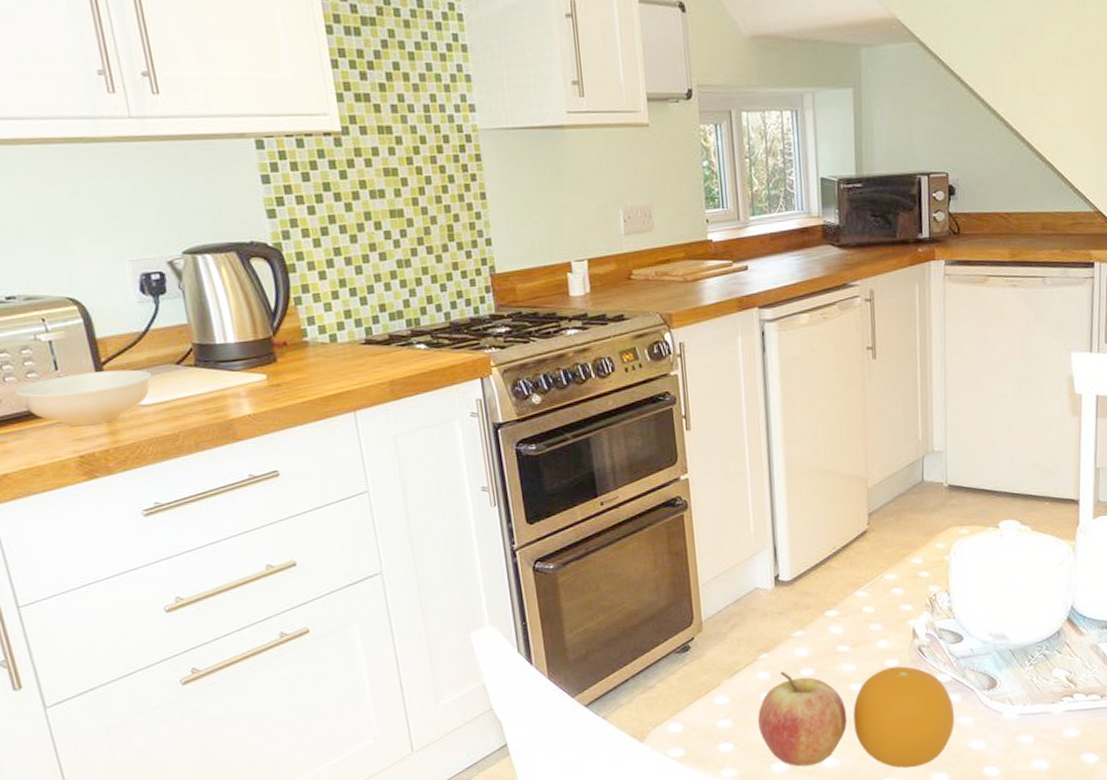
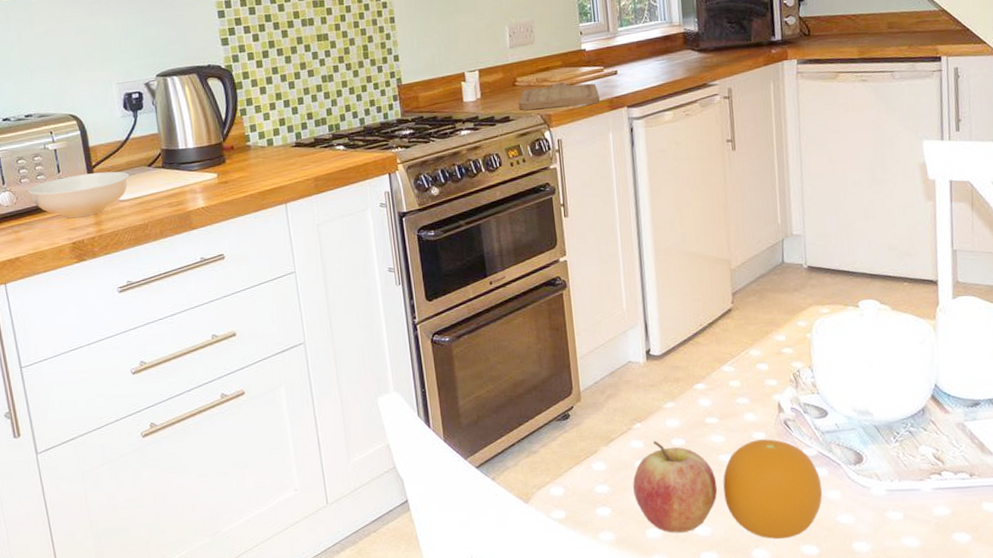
chopping board: none [634,277,727,309] -> present [518,82,600,111]

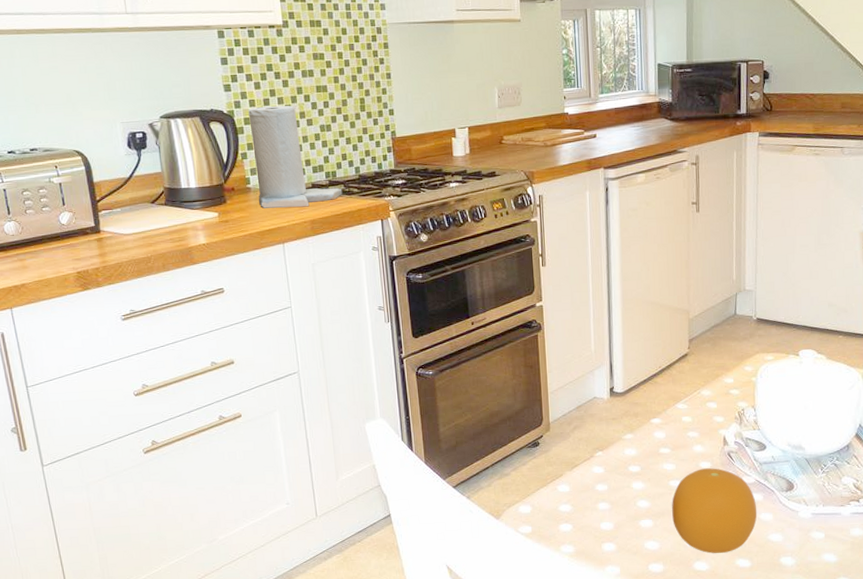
bowl: present [27,171,130,218] -> none [33,206,134,249]
paper towel: none [247,57,347,167] -> present [248,105,343,209]
chopping board: present [518,82,600,111] -> none [504,142,579,167]
fruit: present [633,441,718,533] -> none [593,467,667,547]

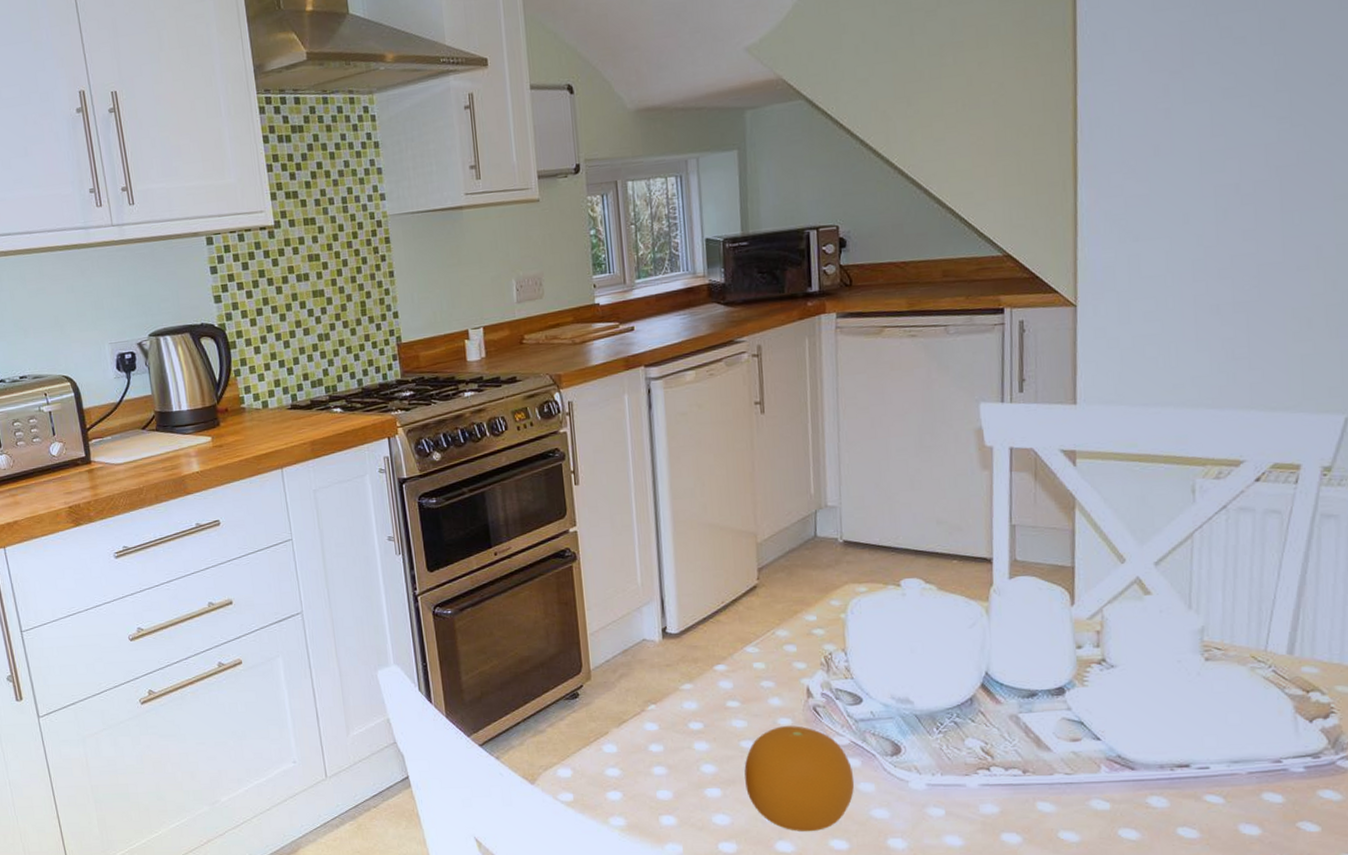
paper towel: present [248,105,343,209] -> none [240,314,345,430]

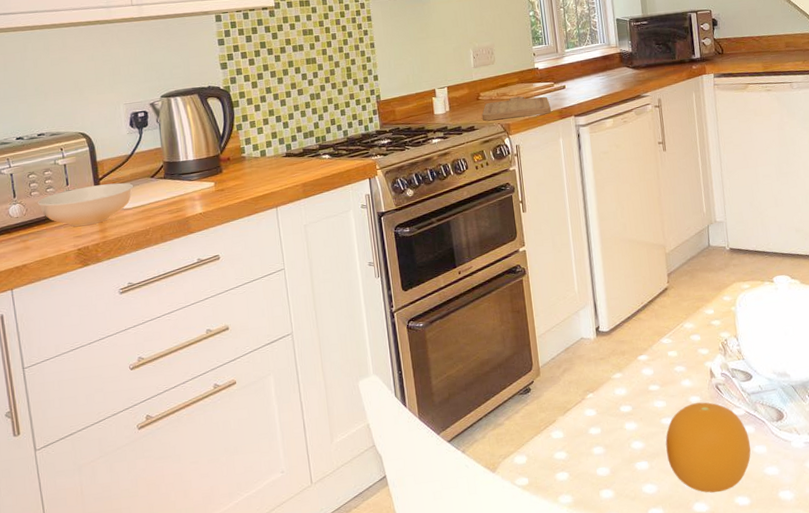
bowl: none [24,434,124,482] -> present [37,182,134,227]
chopping board: none [526,339,614,371] -> present [481,96,551,121]

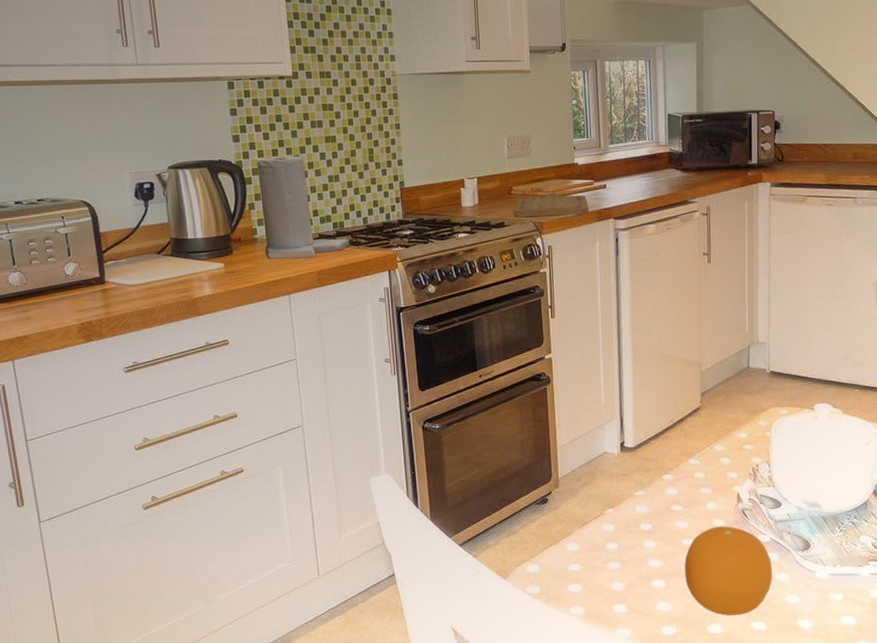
bowl: present [37,182,134,227] -> none [38,257,139,300]
paper towel: none [243,78,332,175] -> present [256,156,350,260]

